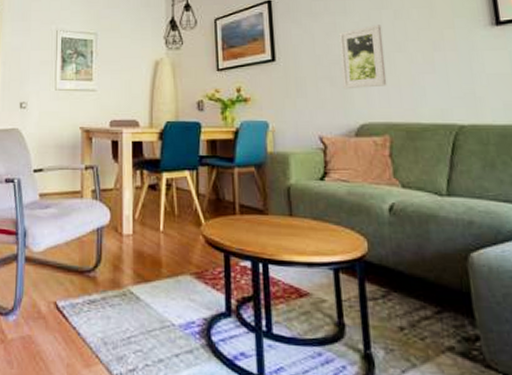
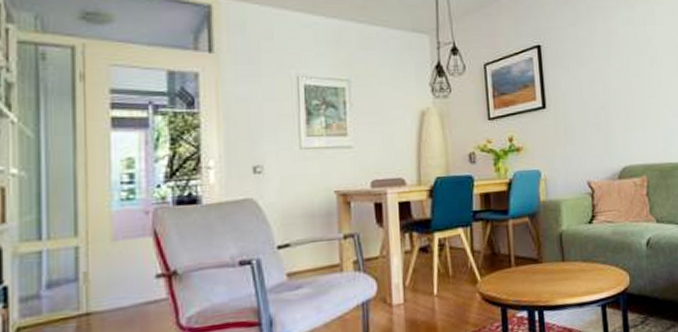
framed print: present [338,25,387,90] -> none [603,71,645,135]

